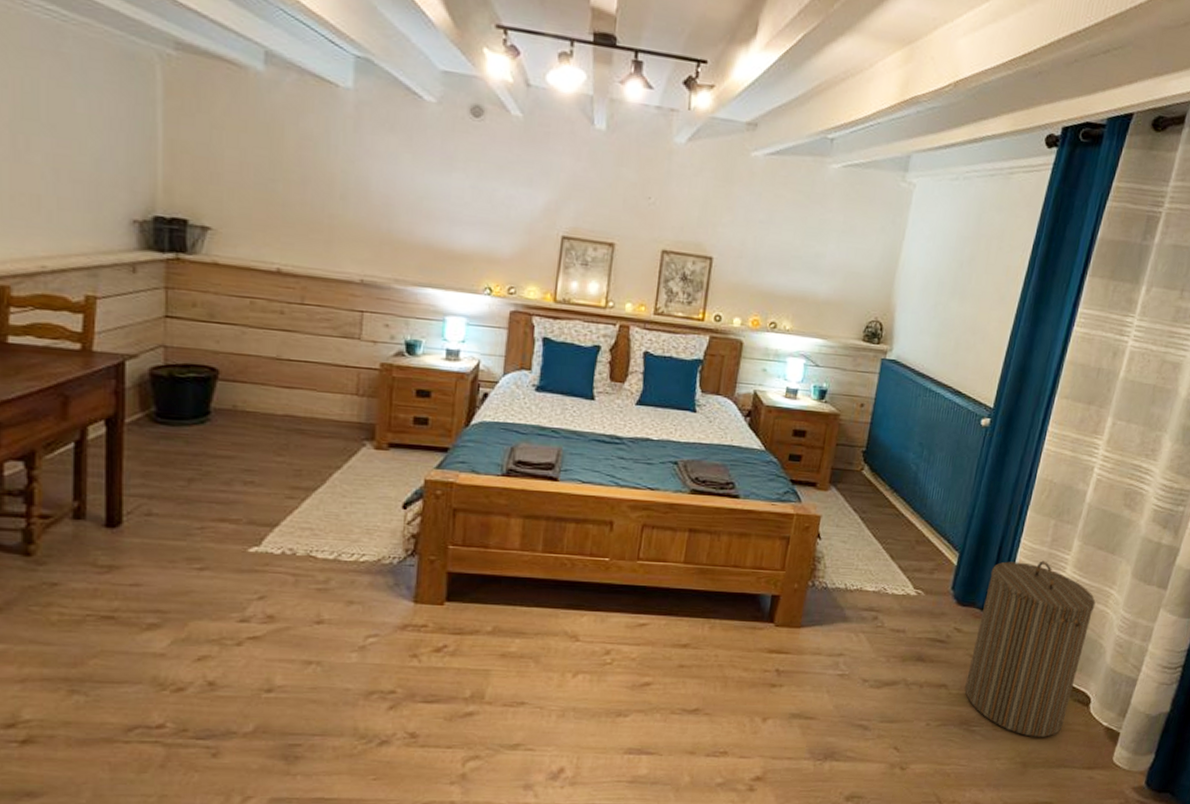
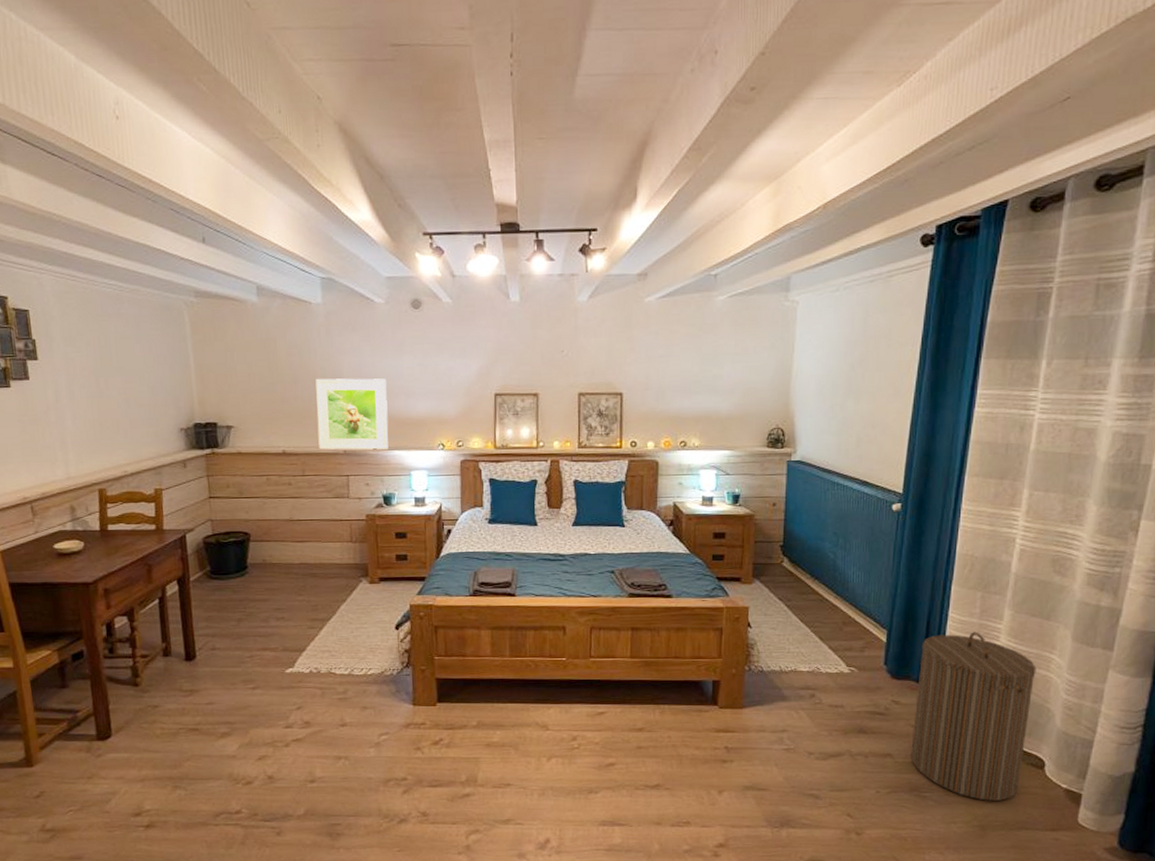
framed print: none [327,184,427,285] -> present [315,378,389,450]

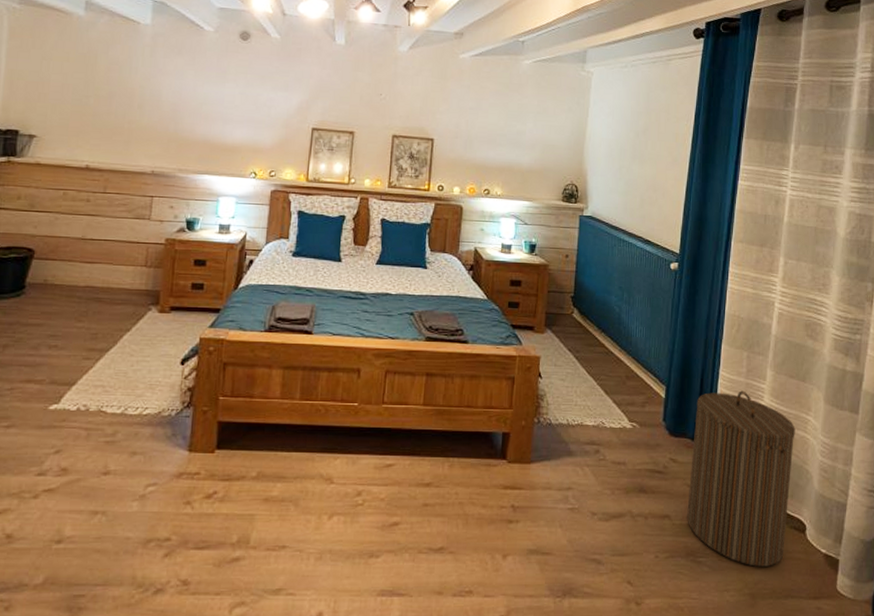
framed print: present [315,378,389,450] -> none [125,97,205,173]

